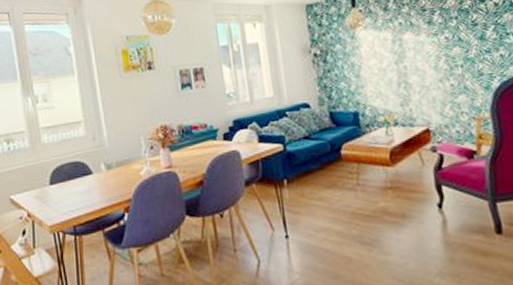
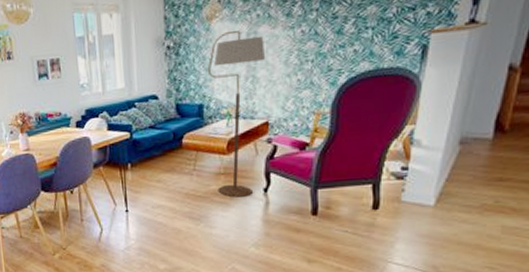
floor lamp: none [358,38,426,216] -> present [207,31,265,197]

